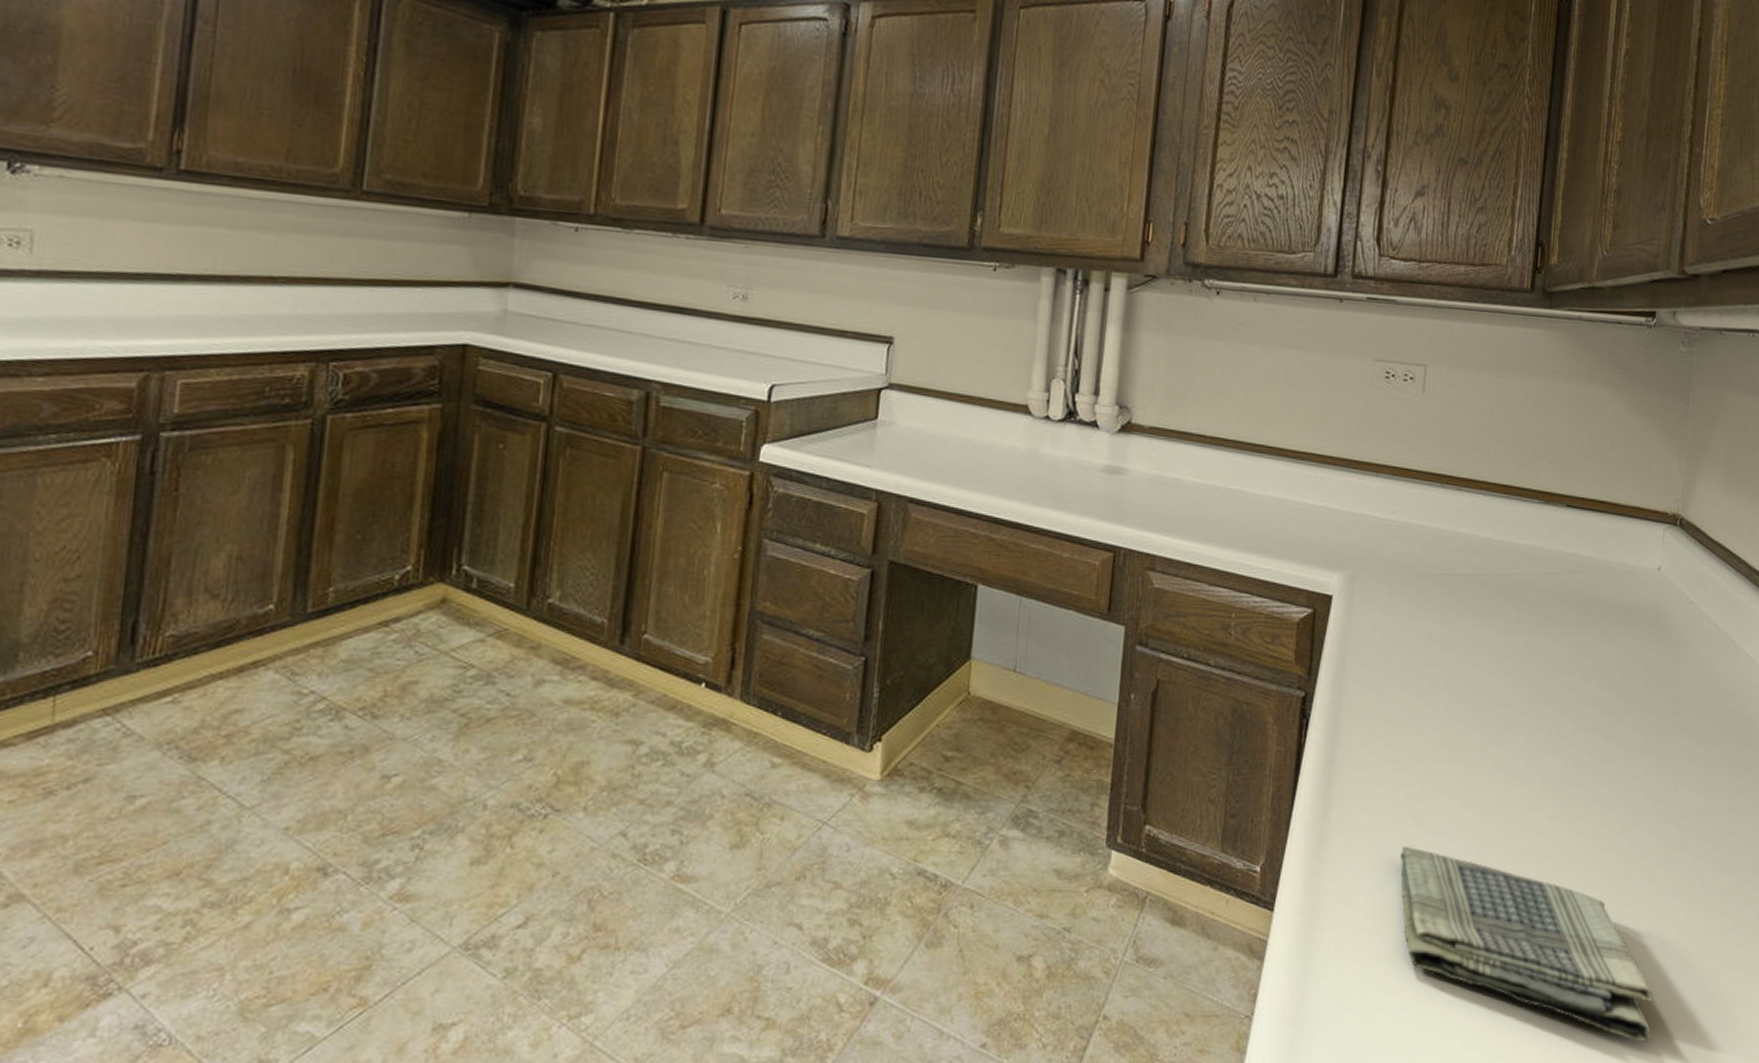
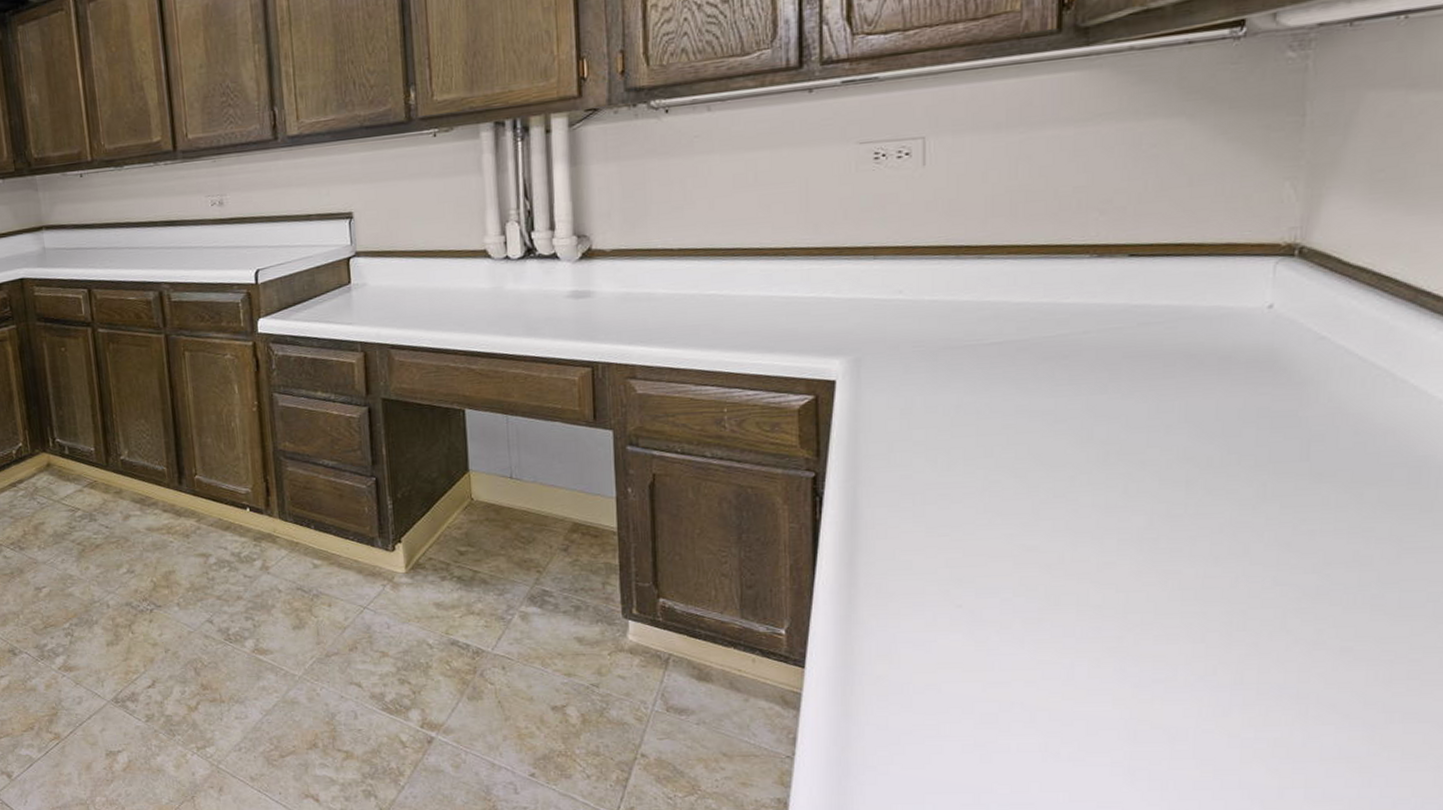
dish towel: present [1400,846,1654,1043] -> none [945,606,1293,789]

